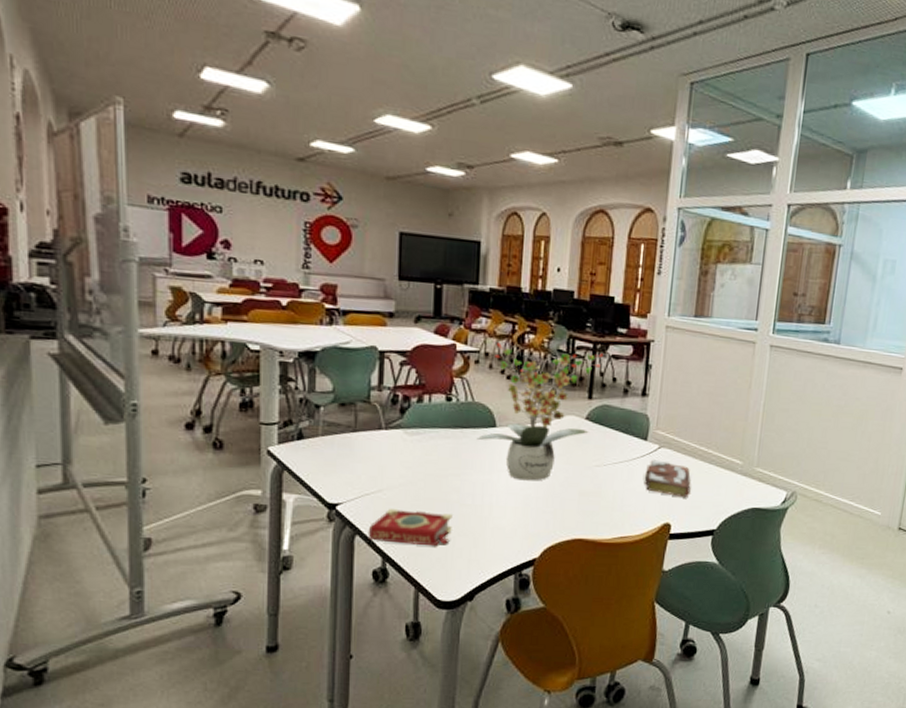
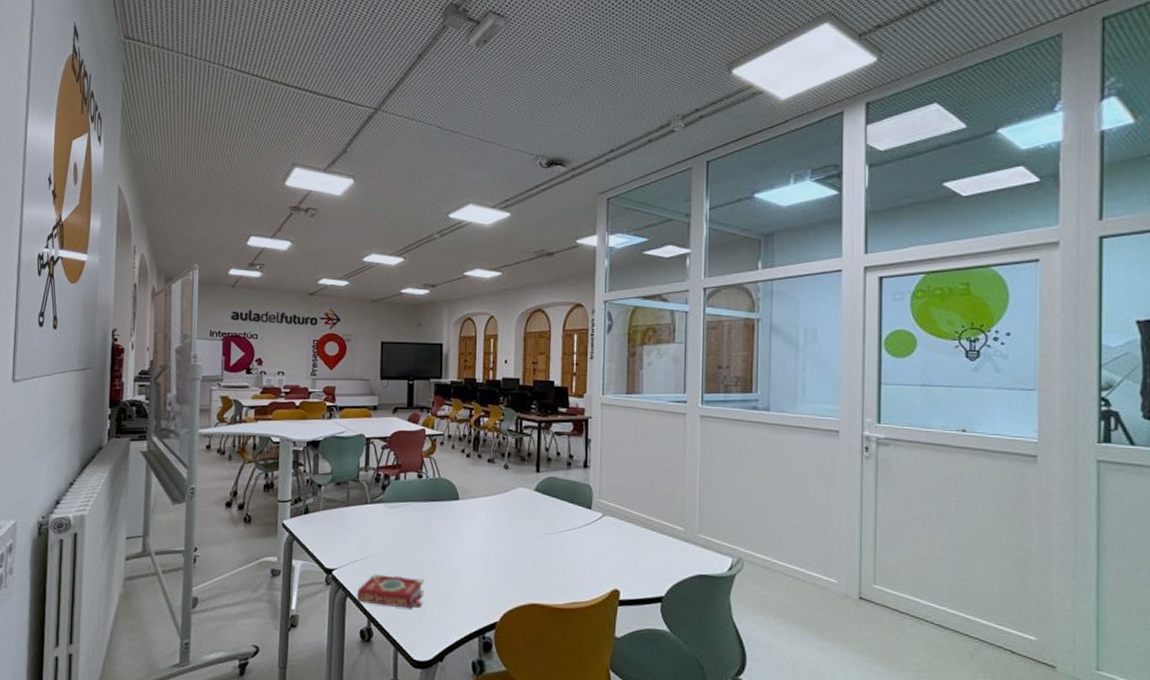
potted plant: present [476,343,604,481] -> none [443,426,548,549]
book: present [644,459,691,497] -> none [591,527,636,564]

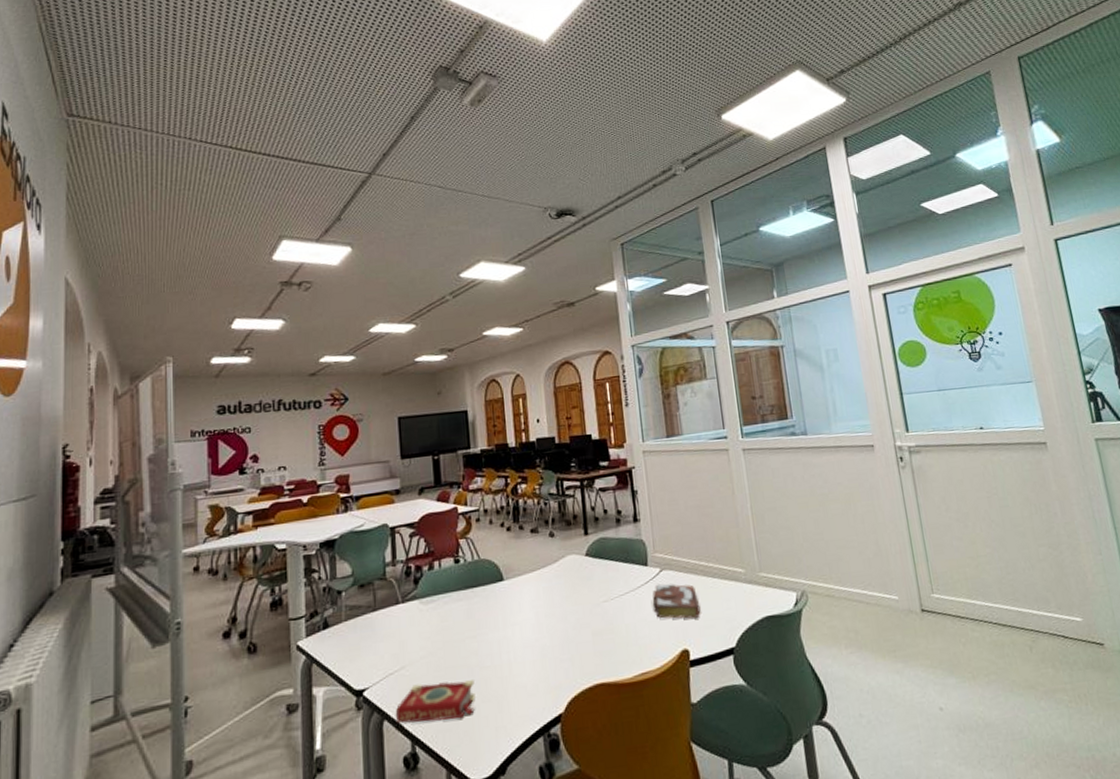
book: none [591,527,636,564] -> present [652,583,701,619]

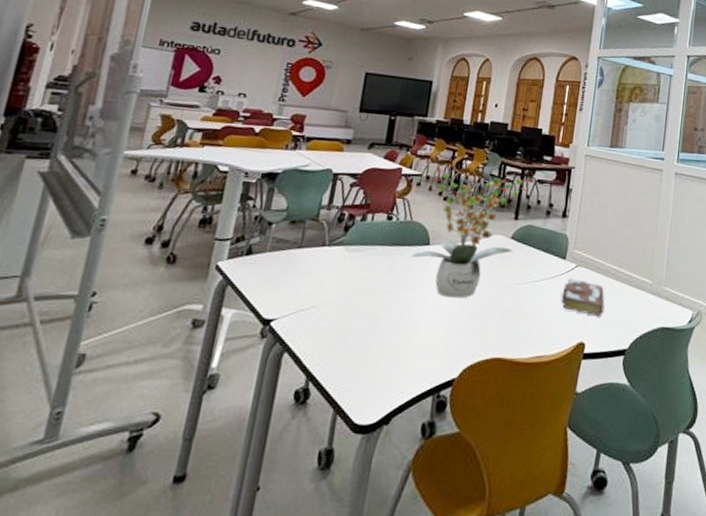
book: present [395,680,475,724] -> none [296,324,380,365]
potted plant: none [487,489,592,631] -> present [410,167,531,298]

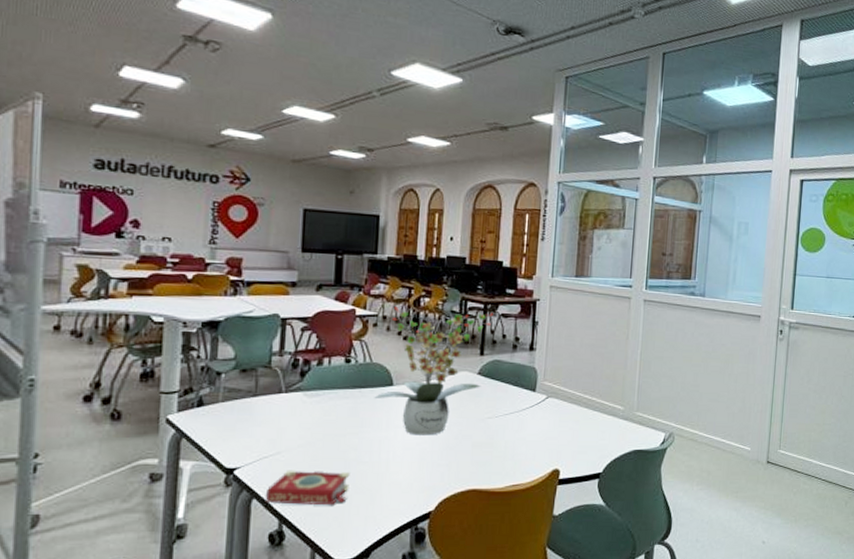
book: none [296,324,380,365] -> present [265,470,350,506]
book: present [561,278,605,316] -> none [533,409,577,443]

